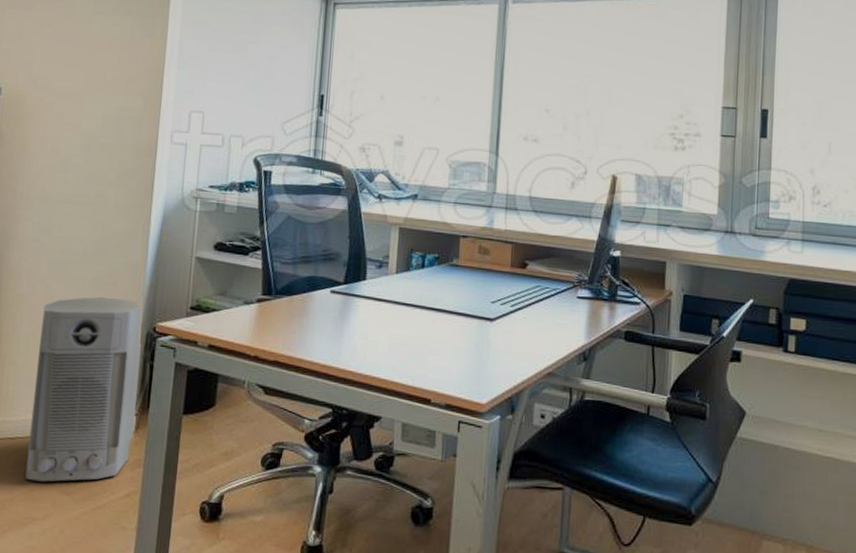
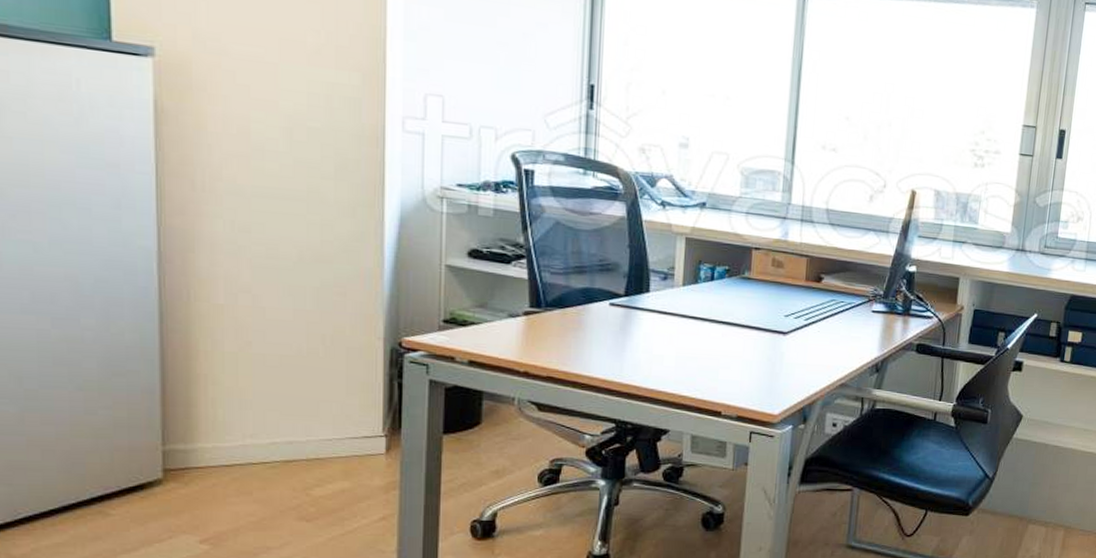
air purifier: present [25,297,142,482] -> none [250,308,385,510]

